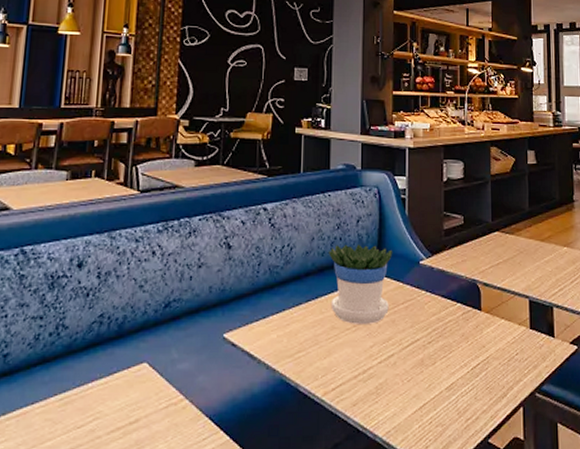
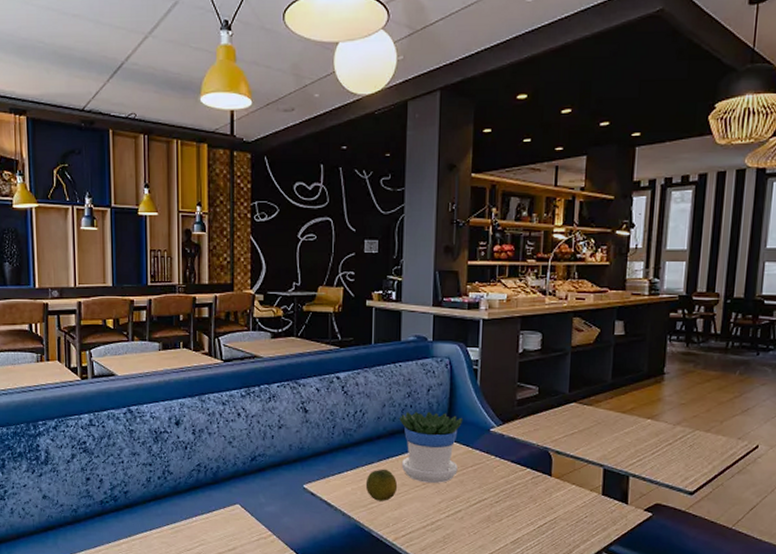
fruit: none [292,310,327,349] -> present [365,469,398,501]

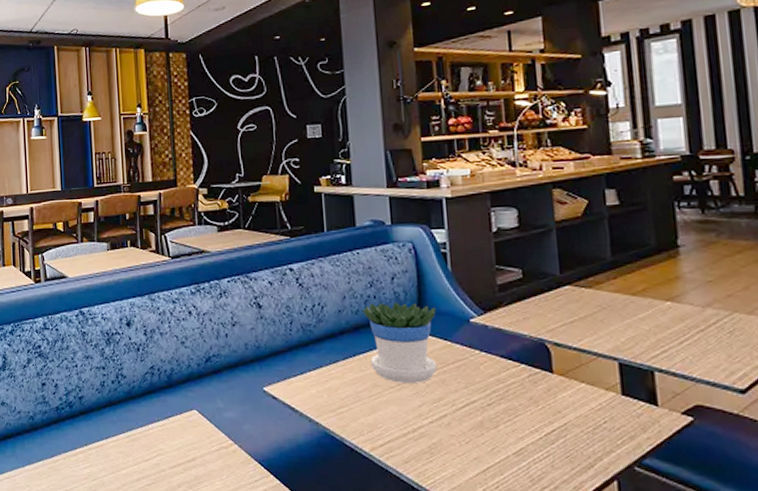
fruit: present [365,469,398,501] -> none [332,368,369,405]

